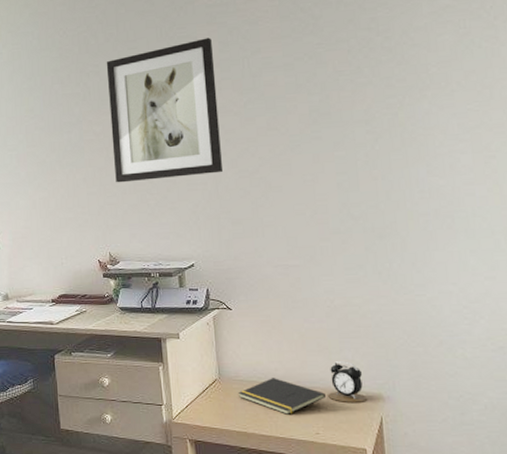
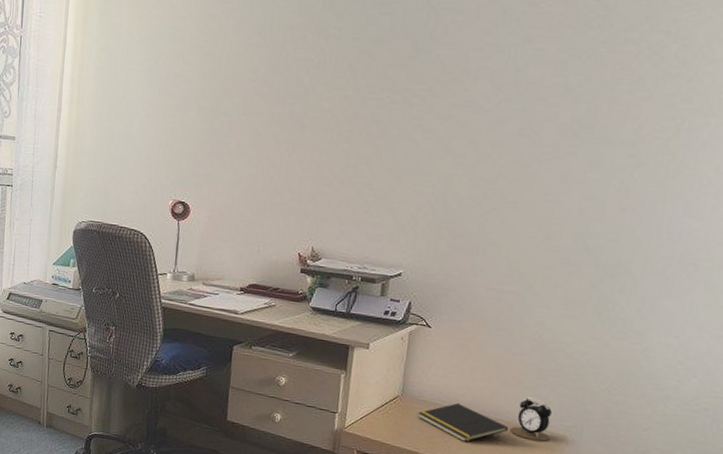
wall art: present [106,37,222,183] -> none [334,14,480,177]

